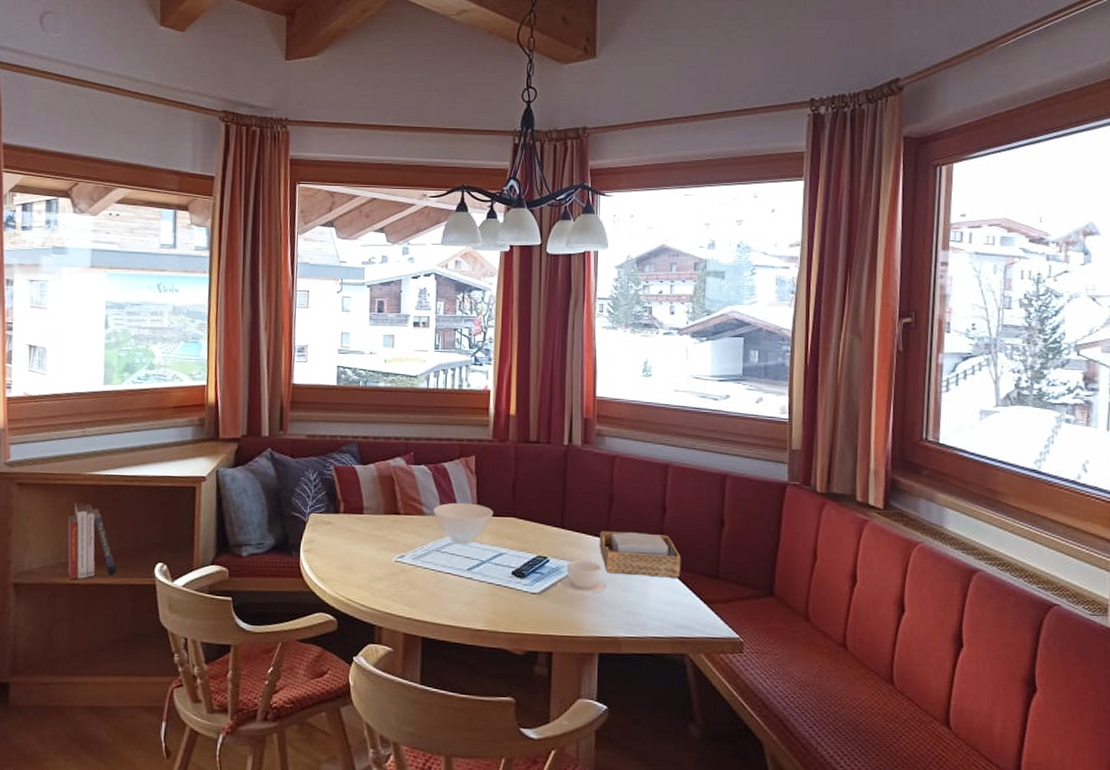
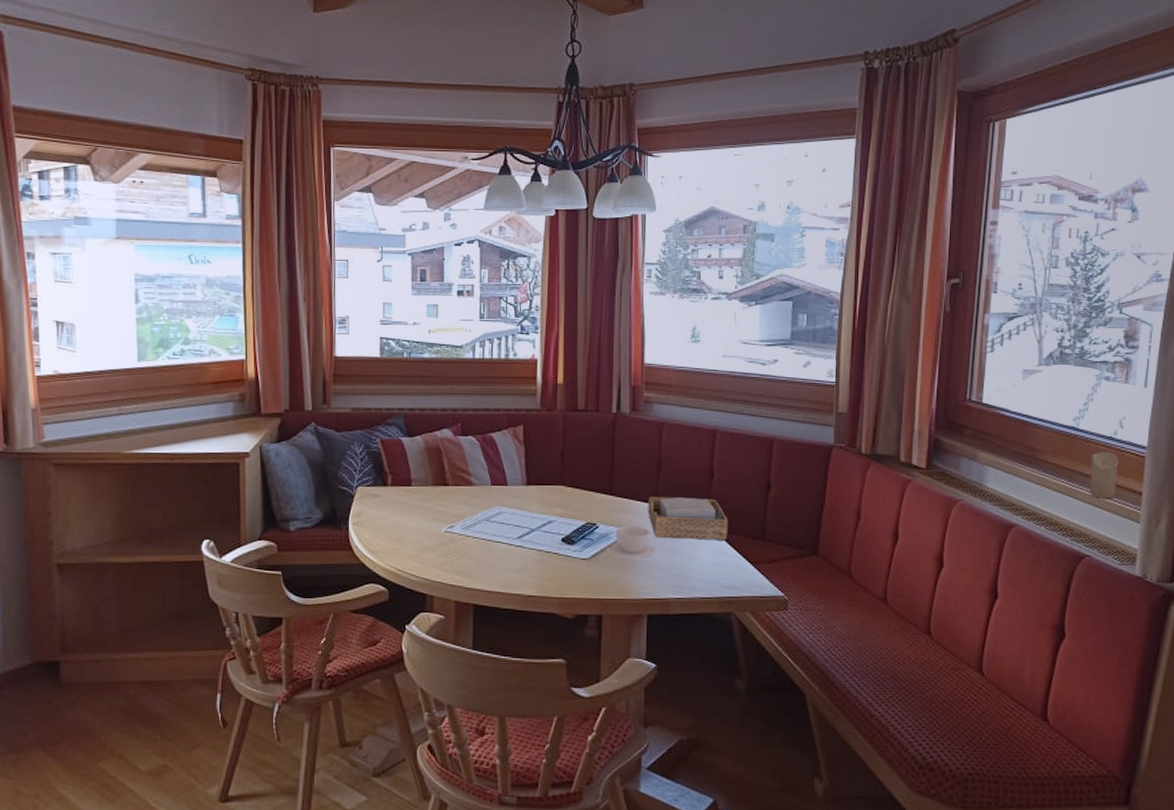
books: present [67,501,117,581] -> none [109,480,163,560]
bowl: present [433,502,493,544] -> none [482,472,542,513]
candle: none [1054,496,1085,545] -> present [1090,452,1119,499]

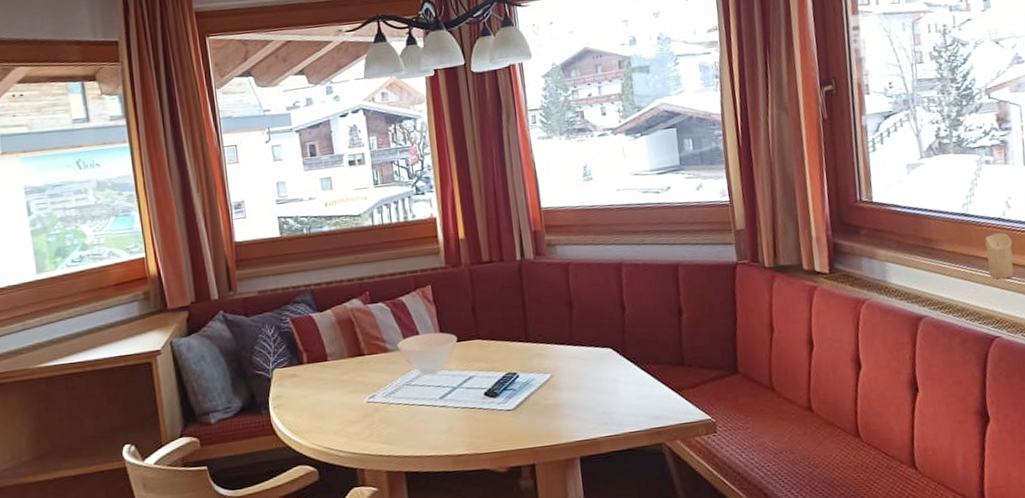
bowl: none [482,472,542,513] -> present [397,332,457,375]
teacup: present [609,525,655,557] -> none [532,369,578,402]
napkin holder: present [648,497,728,542] -> none [564,332,648,379]

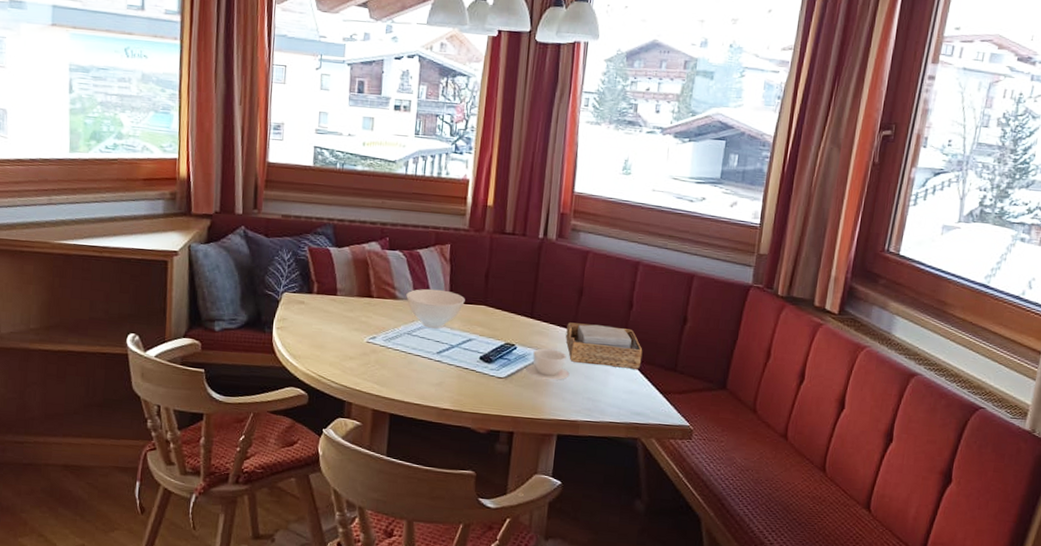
teacup: none [532,369,578,402] -> present [525,348,570,380]
napkin holder: none [564,332,648,379] -> present [566,322,643,370]
candle: present [984,232,1014,279] -> none [992,310,1024,356]

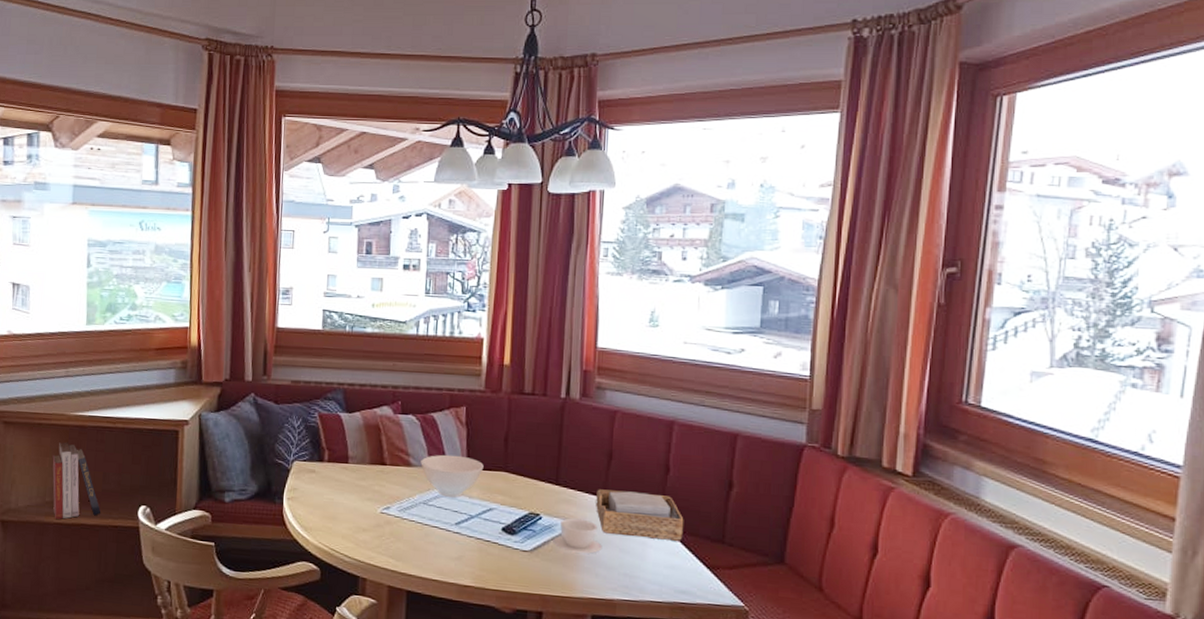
books: none [36,270,89,347] -> present [52,442,101,520]

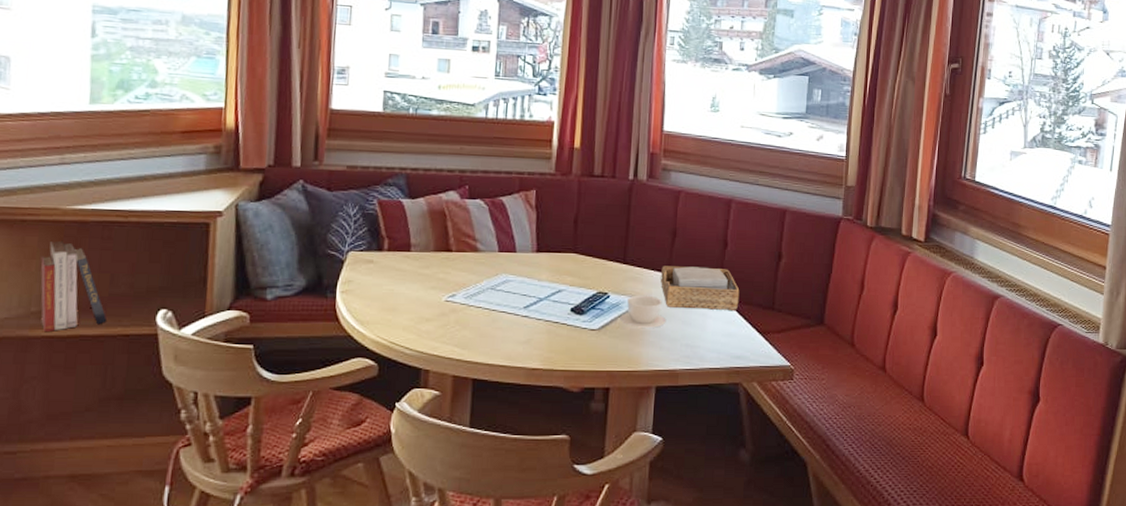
bowl: present [421,454,484,498] -> none [488,238,553,281]

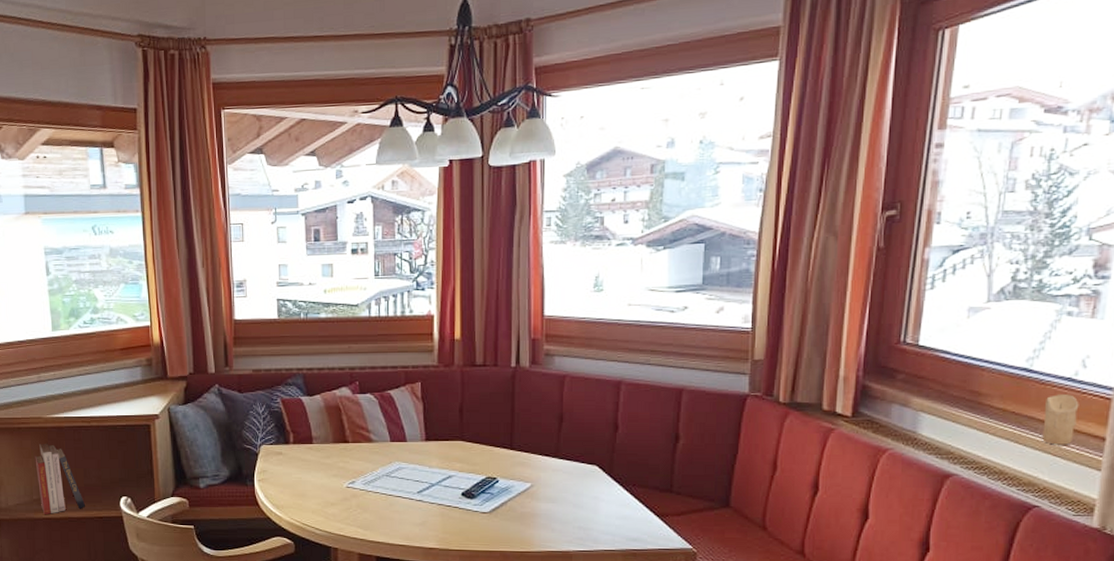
teacup: present [620,295,666,328] -> none [510,479,557,511]
napkin holder: present [661,266,740,311] -> none [549,450,634,494]
candle: none [1063,229,1088,272] -> present [1042,394,1079,445]

